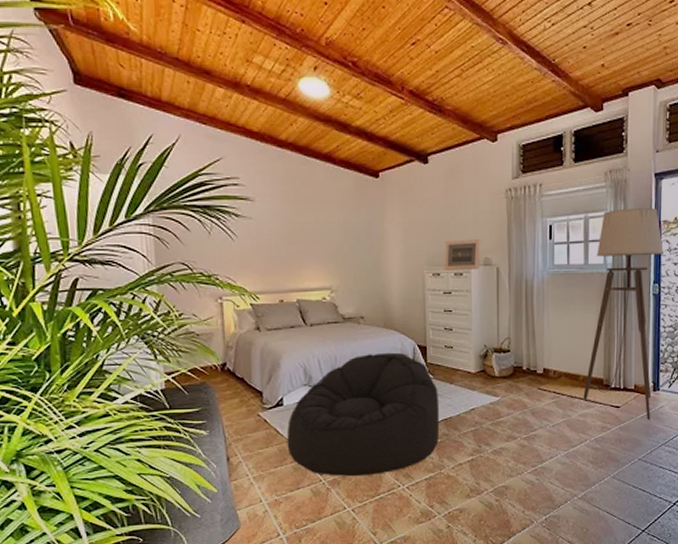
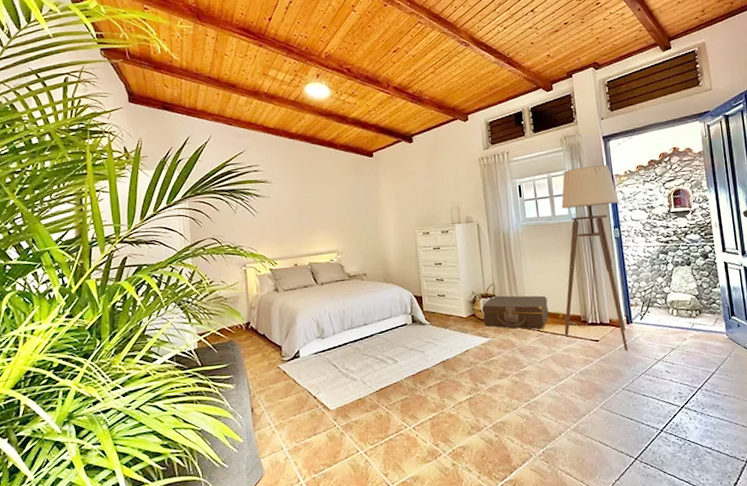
bean bag chair: present [287,352,440,477] -> none [303,303,439,421]
picture frame: present [444,239,481,270] -> none [431,201,463,229]
suitcase: none [493,351,568,392] -> present [481,295,549,330]

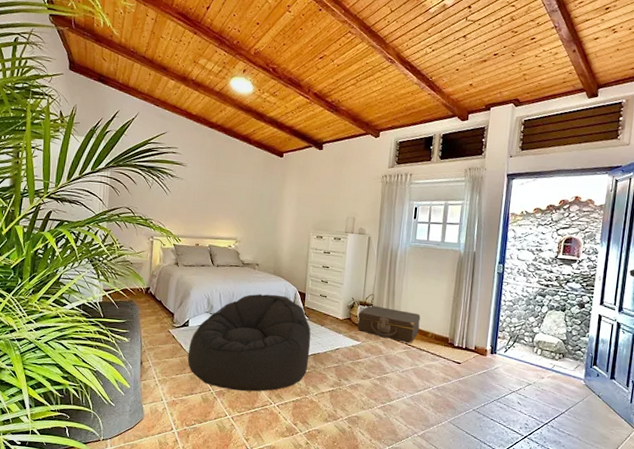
bean bag chair: none [303,303,439,421] -> present [187,294,311,392]
floor lamp: present [561,164,628,352] -> none [430,200,510,378]

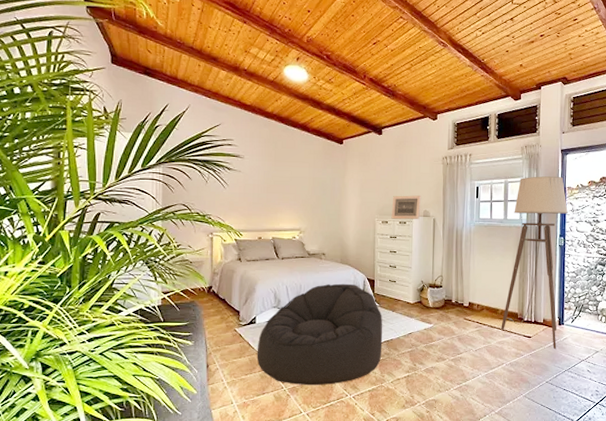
picture frame: none [326,211,358,237] -> present [391,195,422,220]
suitcase: present [357,305,421,344] -> none [428,286,489,322]
floor lamp: none [430,200,510,378] -> present [501,176,569,350]

